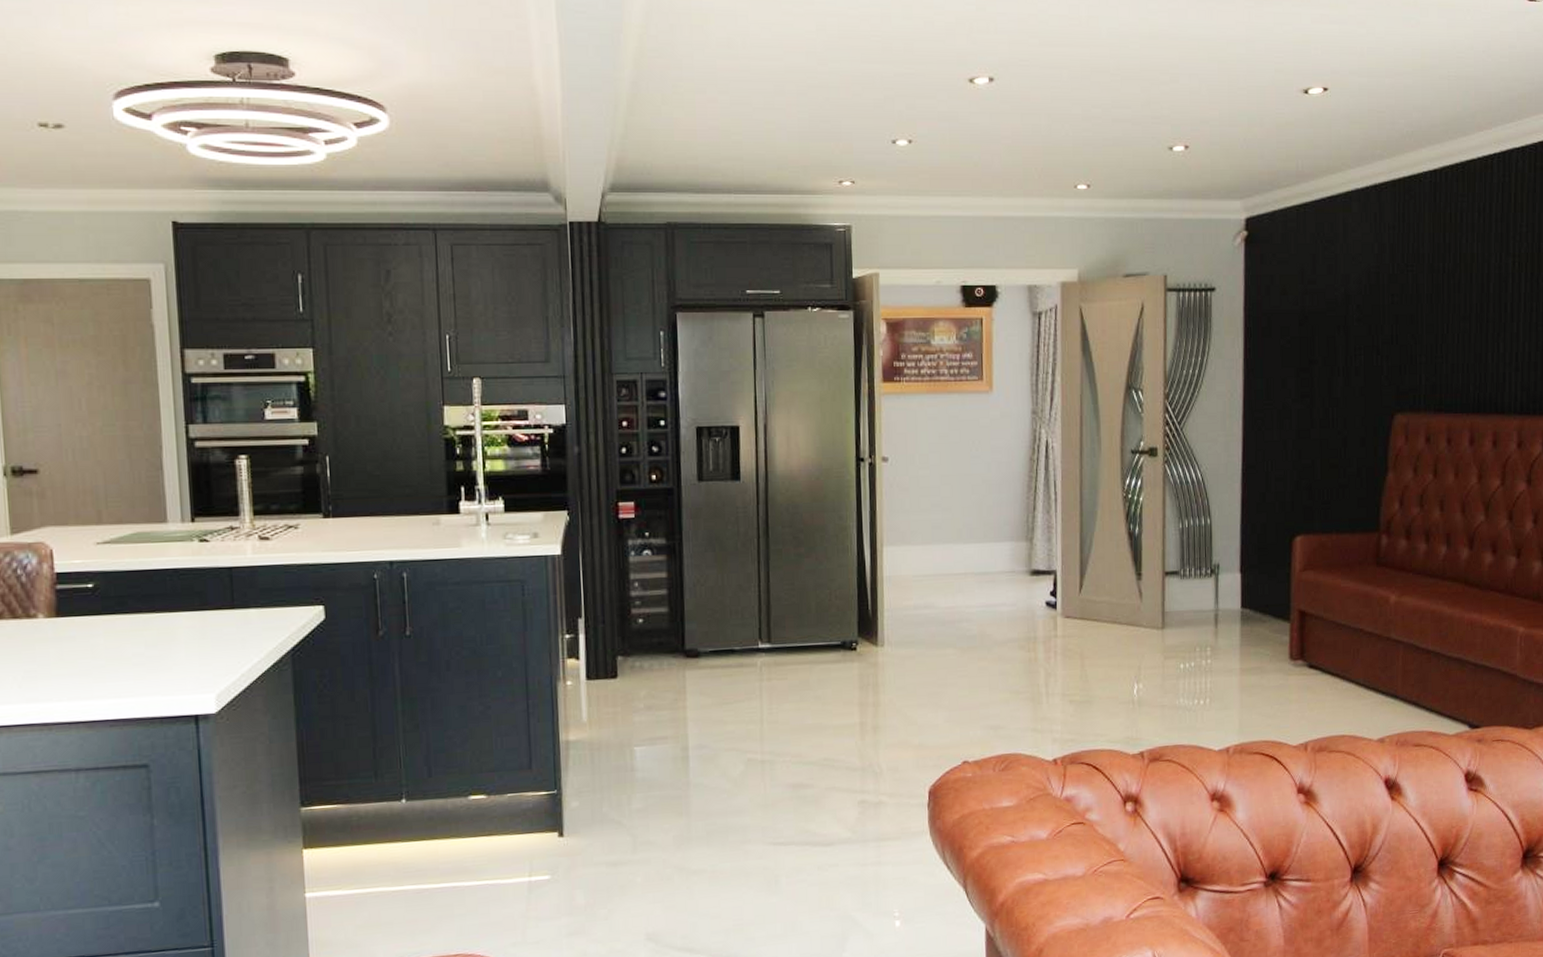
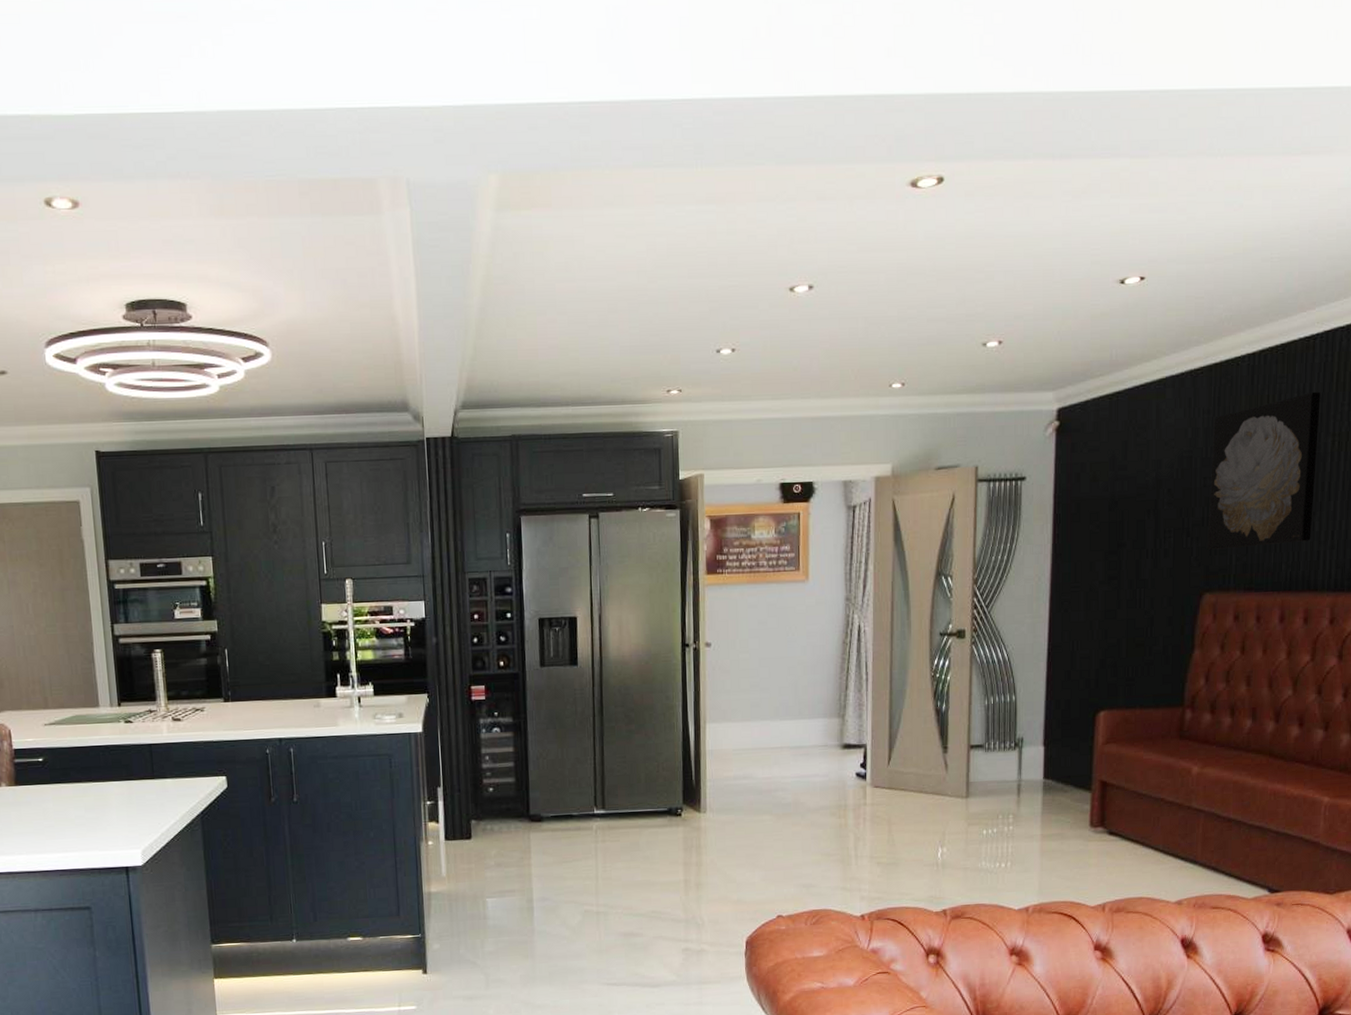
wall art: none [1396,211,1500,369] -> present [1206,391,1321,550]

